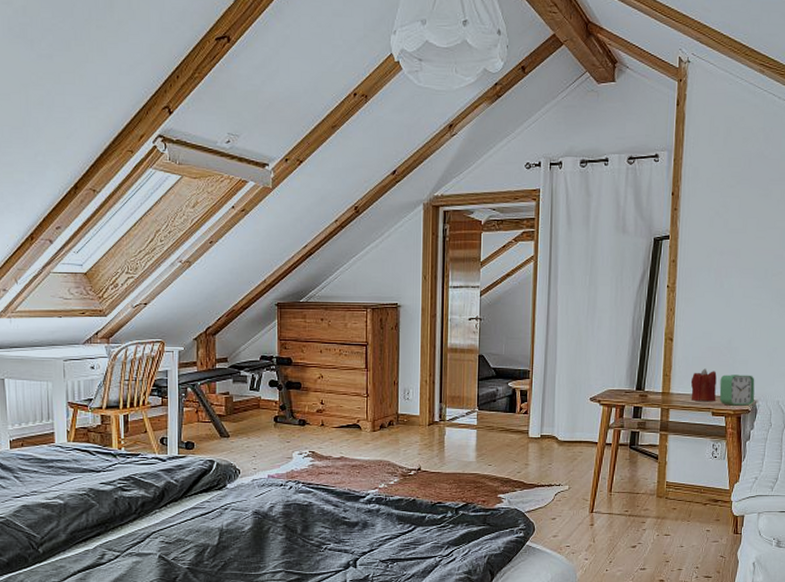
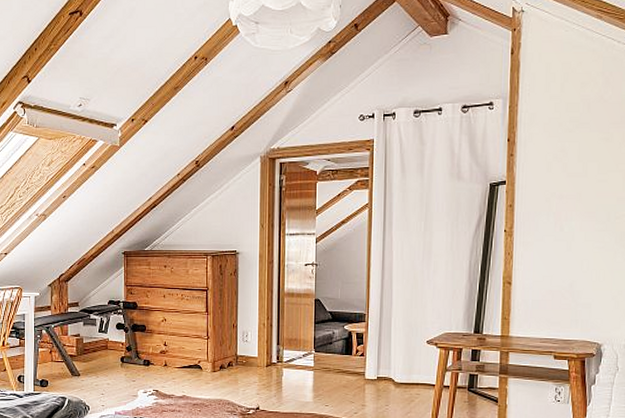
candle: present [690,368,717,402] -> none [530,312,558,345]
alarm clock: present [719,375,755,406] -> none [561,318,599,349]

